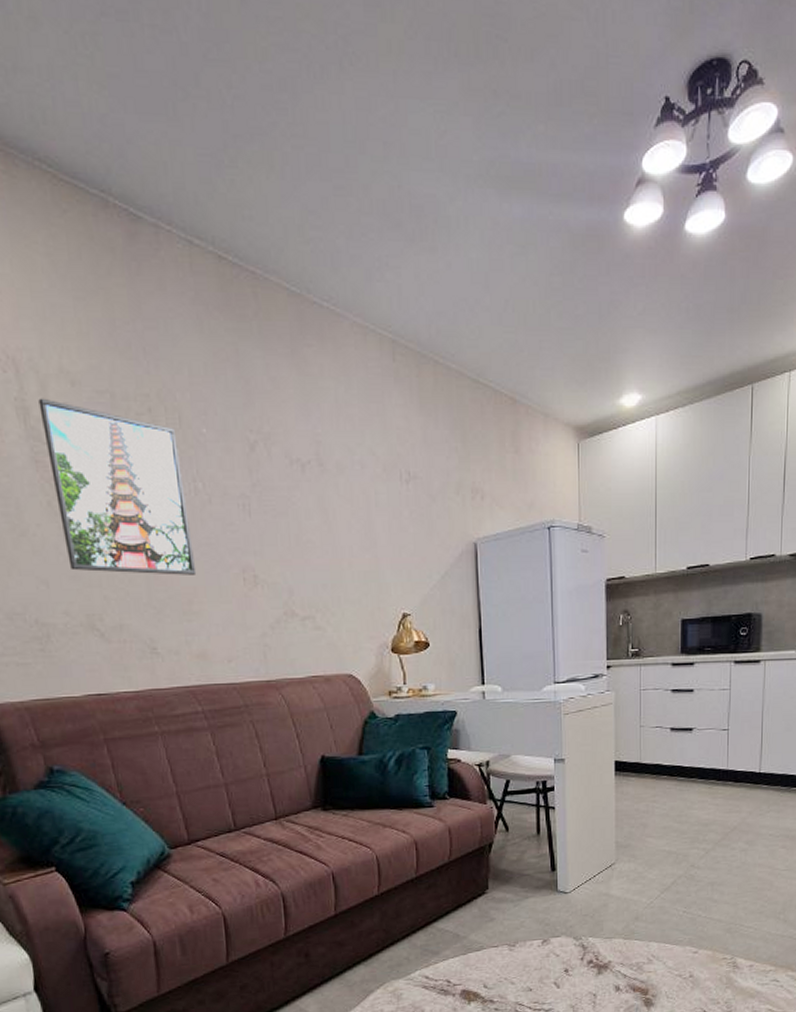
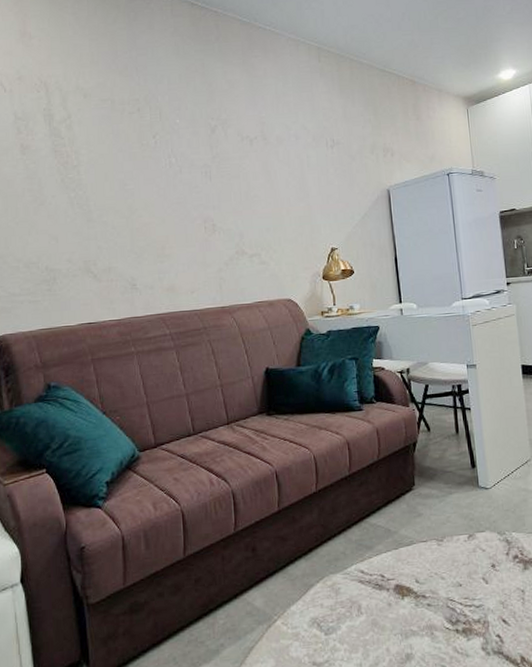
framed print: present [38,398,197,575] -> none [60,107,169,228]

